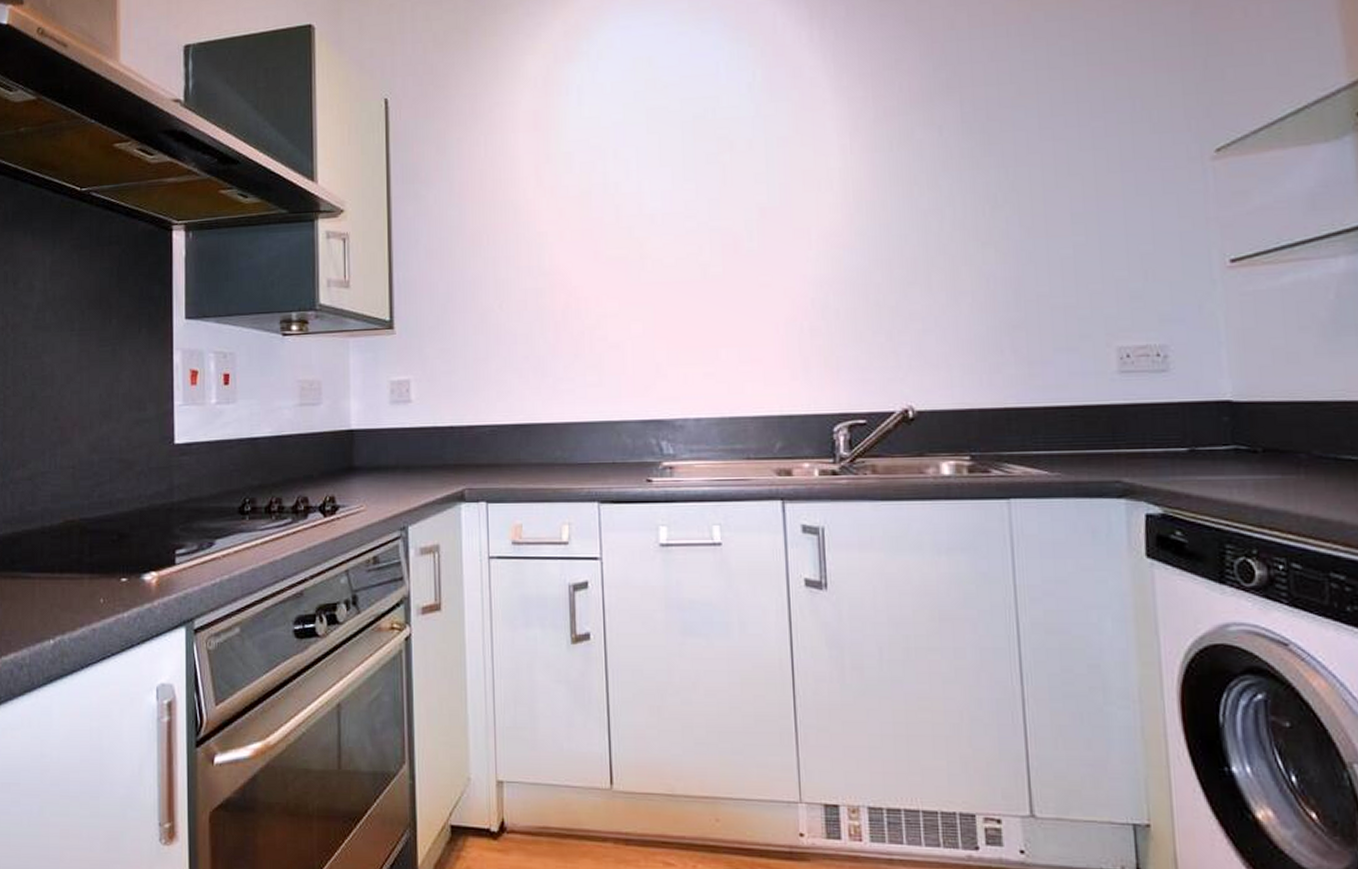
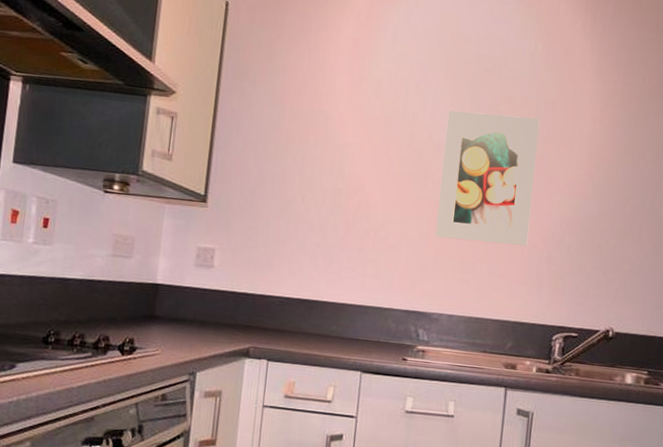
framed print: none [657,161,782,326] -> present [435,110,540,246]

